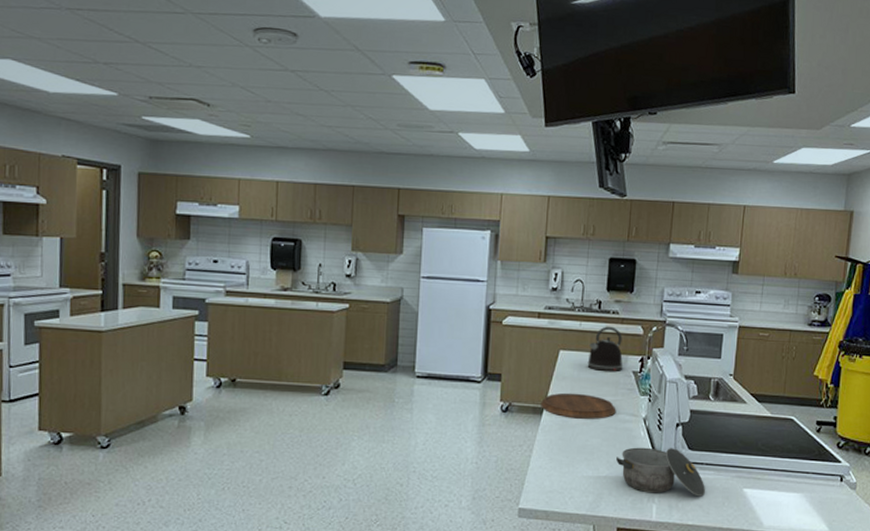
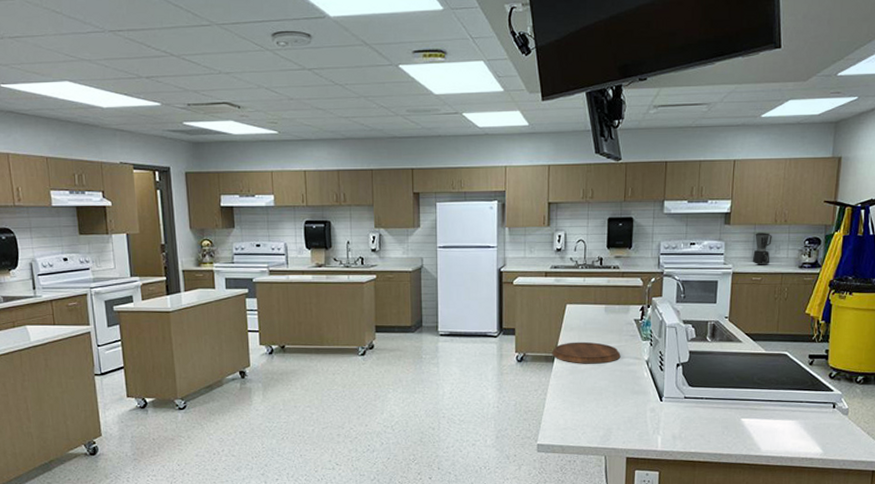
kettle: present [587,326,624,372] -> none [592,280,626,321]
cooking pot: present [616,447,705,497] -> none [623,386,706,427]
blender: none [759,285,781,321] -> present [752,233,772,265]

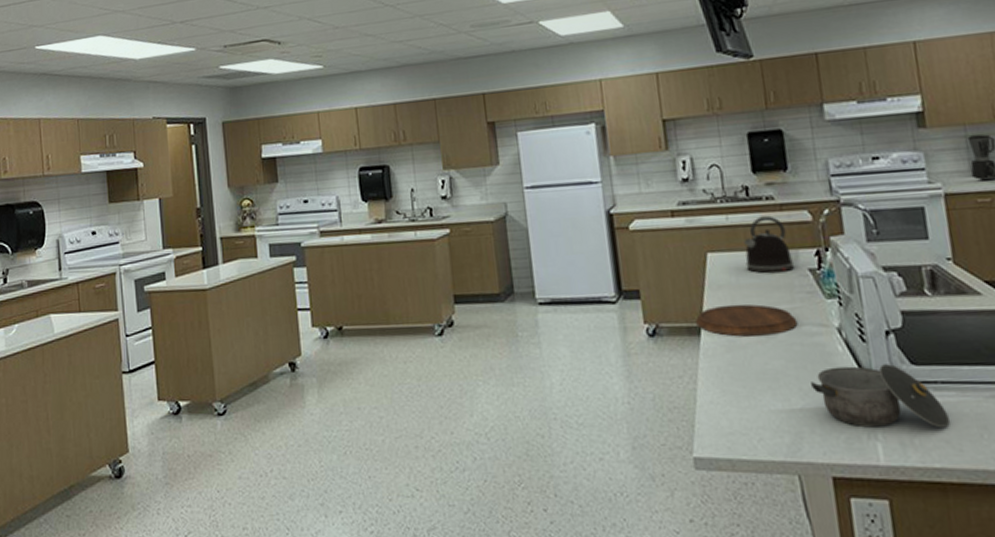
kettle: none [592,280,626,321] -> present [744,215,795,274]
cooking pot: none [623,386,706,427] -> present [811,364,950,428]

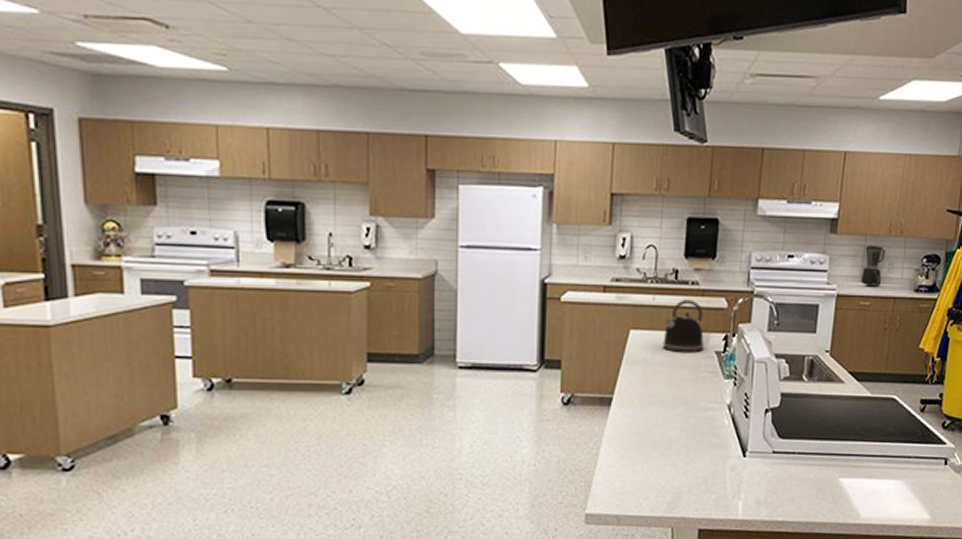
cutting board: present [696,304,798,337] -> none [609,379,697,409]
cooking pot: present [811,364,950,428] -> none [697,437,797,490]

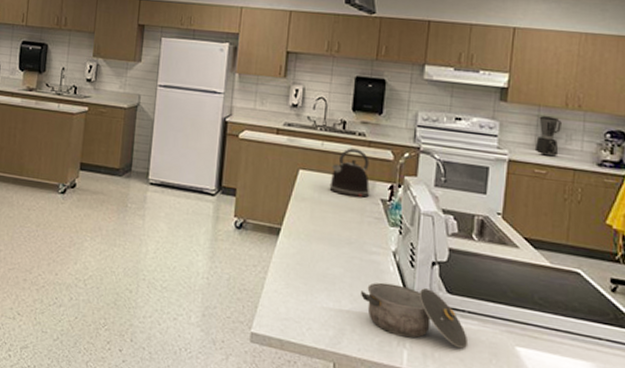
cooking pot: none [697,437,797,490] -> present [361,282,467,349]

